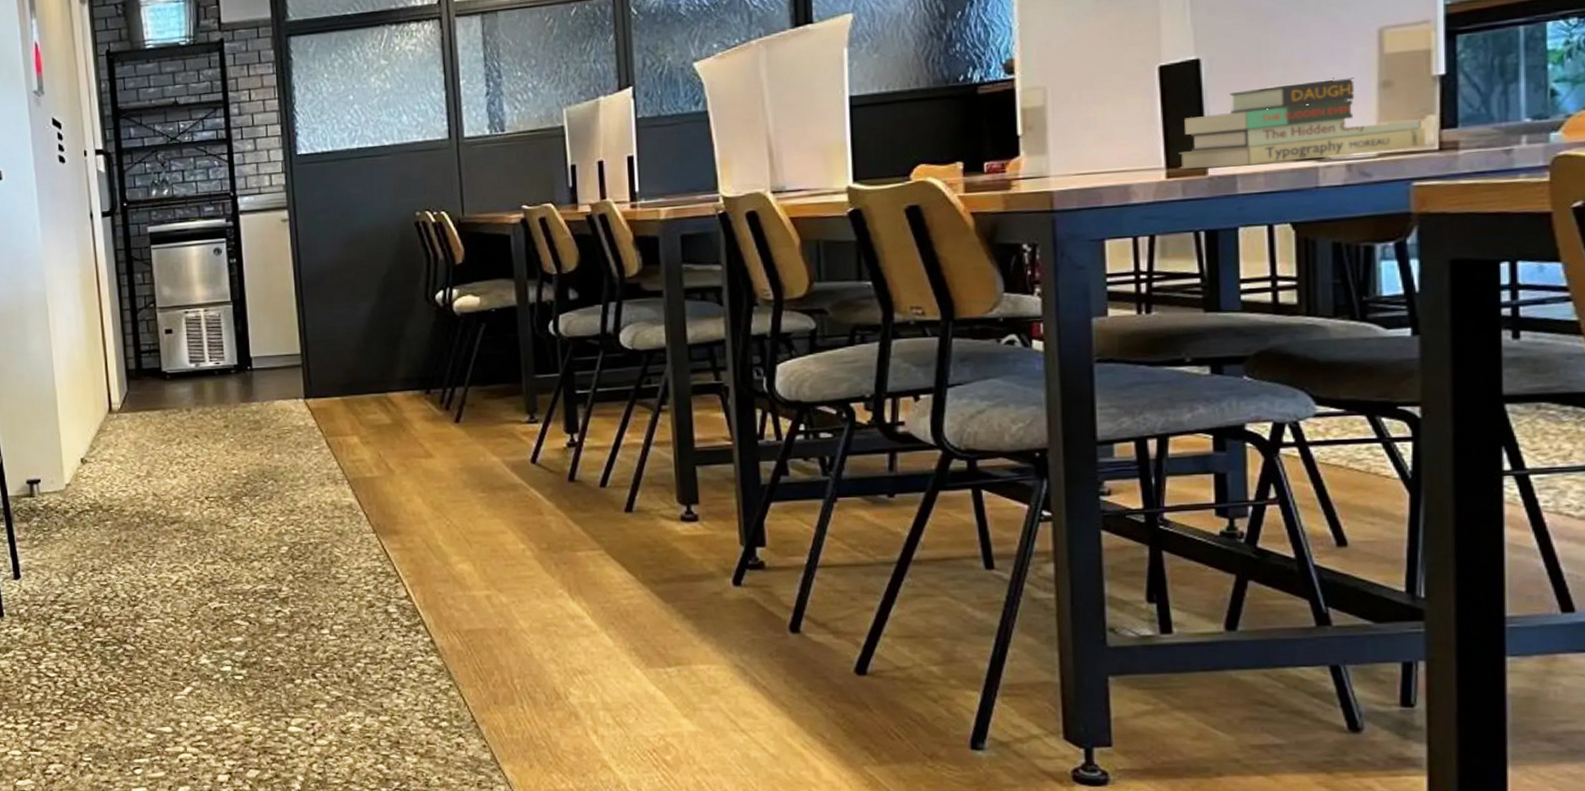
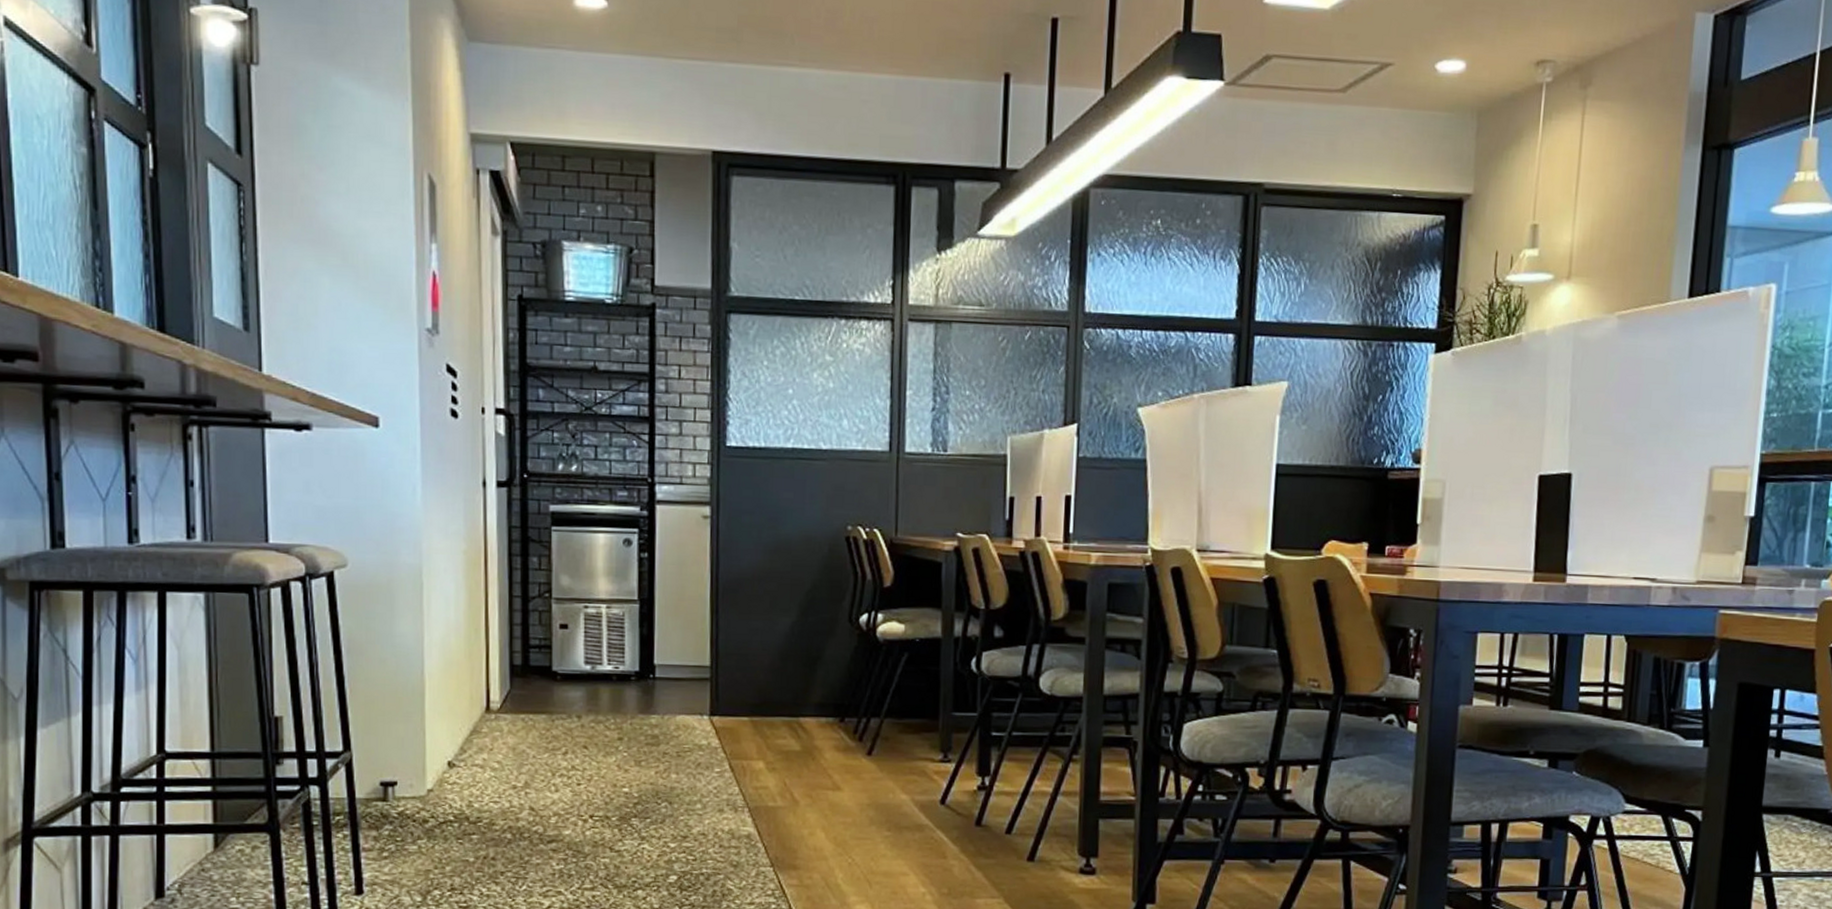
books: present [1178,77,1426,170] -> none [1544,508,1734,580]

